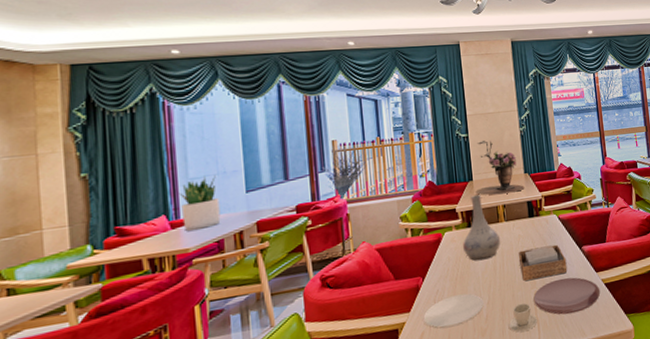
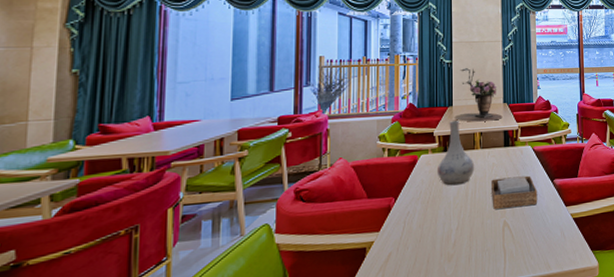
planter: present [179,175,221,231] -> none [165,80,204,133]
plate: present [423,293,485,329] -> none [392,217,454,251]
teacup: present [508,303,537,333] -> none [475,231,504,261]
plate: present [533,277,601,315] -> none [502,209,569,246]

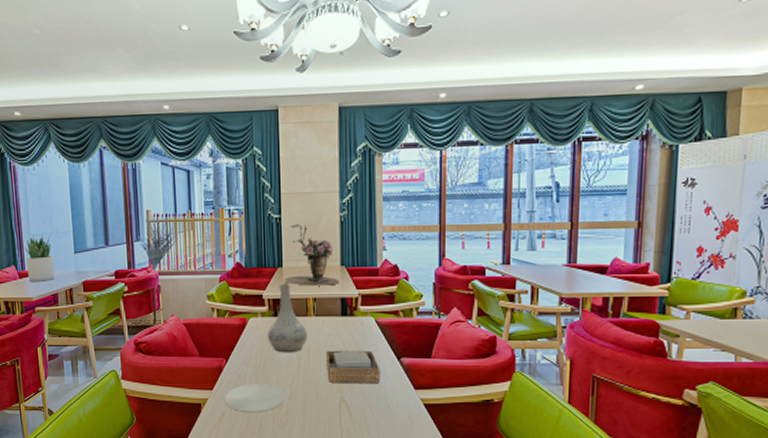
planter: none [165,80,204,133] -> present [24,233,55,282]
plate: none [392,217,454,251] -> present [224,383,286,413]

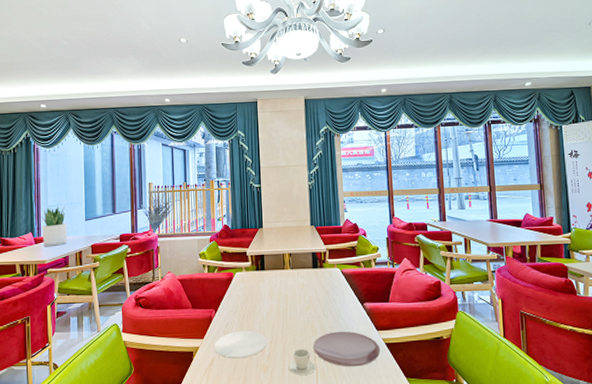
vase: present [267,283,308,353] -> none [250,242,286,302]
flower arrangement: present [284,224,340,286] -> none [264,192,310,243]
teacup: none [309,405,340,434] -> present [288,348,316,375]
napkin holder: present [325,350,381,384] -> none [300,297,348,328]
plate: none [339,388,418,428] -> present [313,331,381,367]

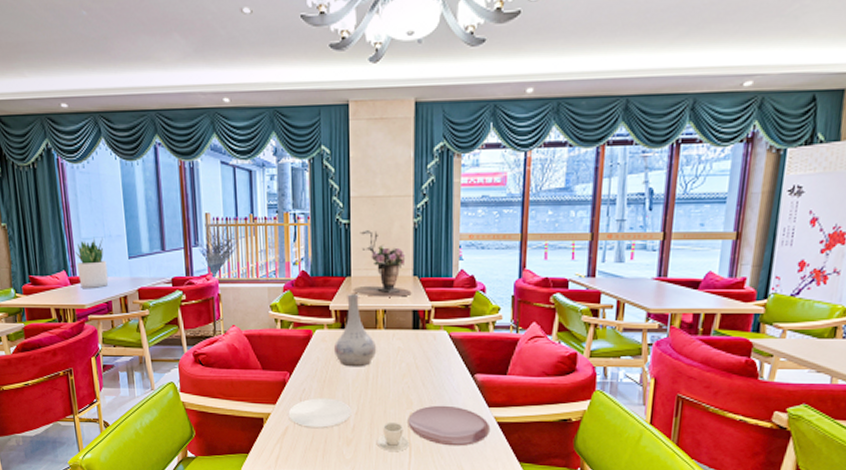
vase: none [250,242,286,302] -> present [333,294,377,367]
flower arrangement: none [264,192,310,243] -> present [353,230,412,297]

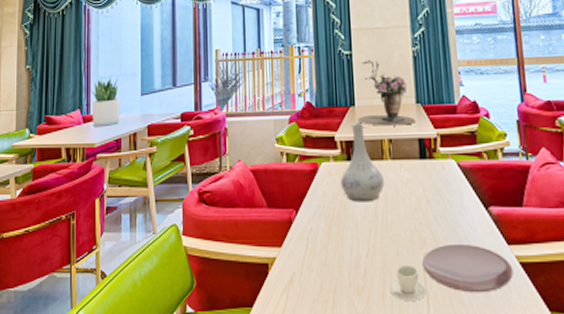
plate: present [288,398,353,429] -> none [294,239,363,275]

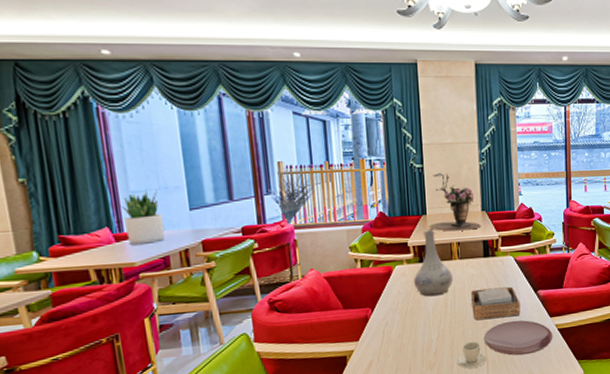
napkin holder: none [405,198,468,238] -> present [470,286,521,321]

